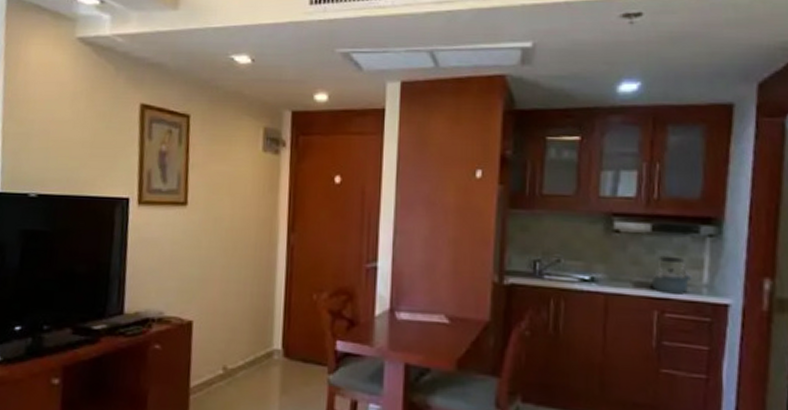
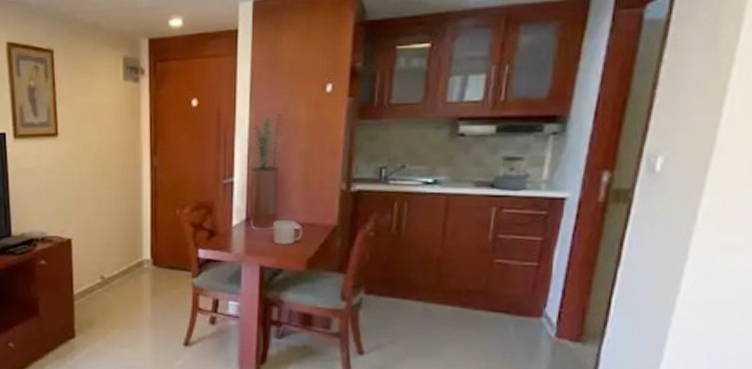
vase: none [395,197,431,322] -> present [250,114,283,229]
mug: none [420,312,452,341] -> present [273,220,302,245]

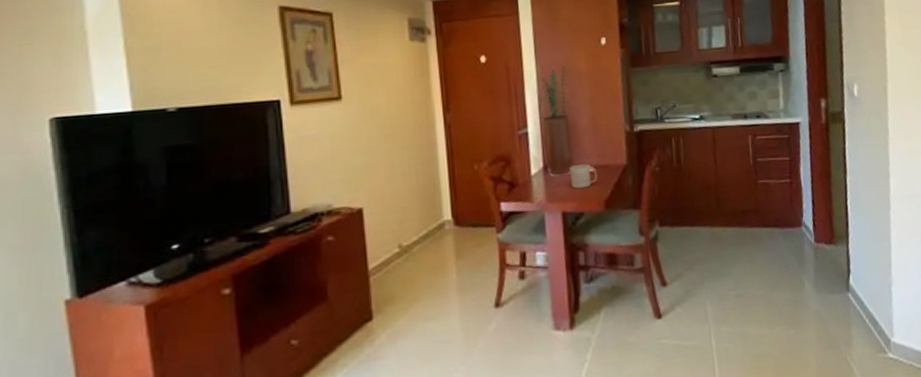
kettle: present [491,155,534,191] -> none [744,91,774,121]

